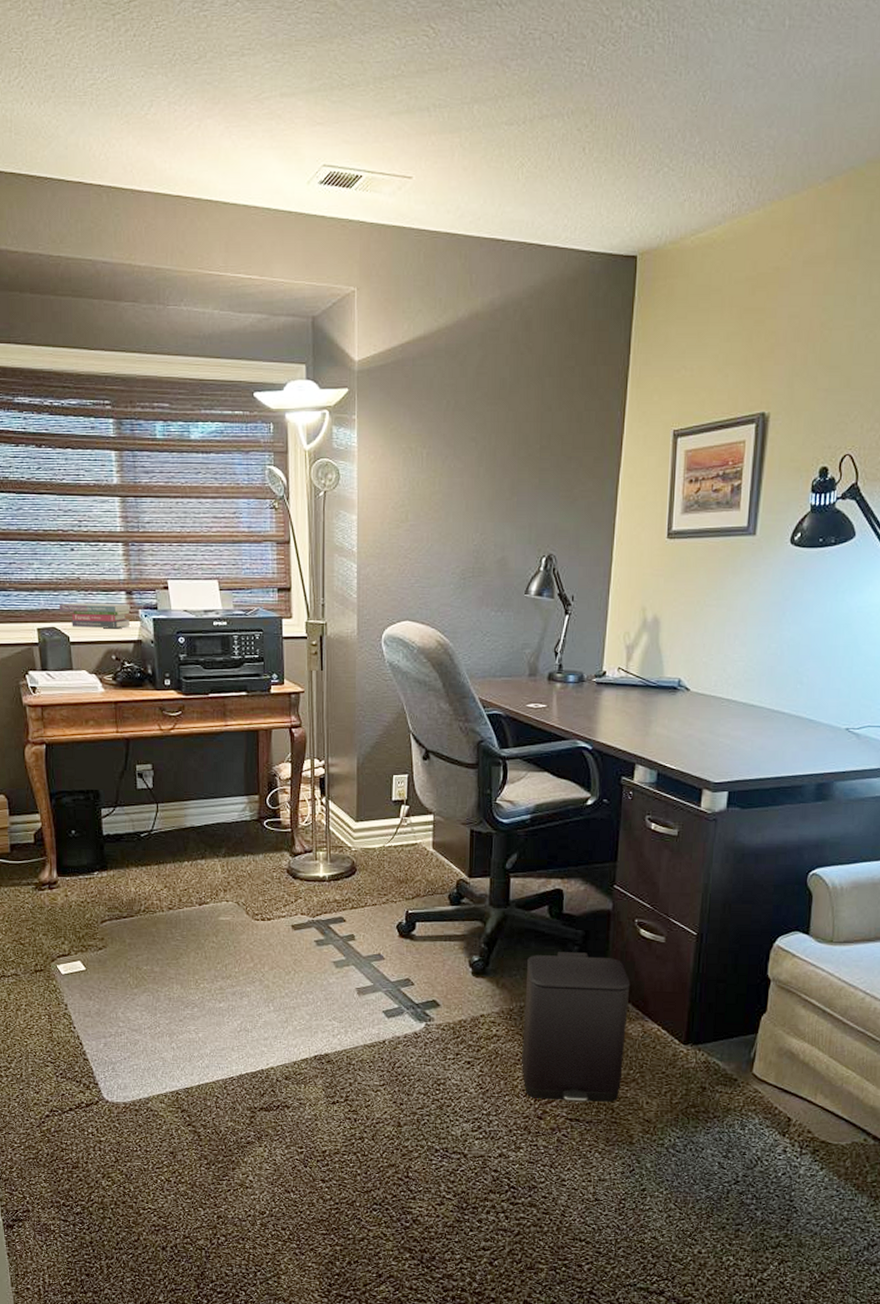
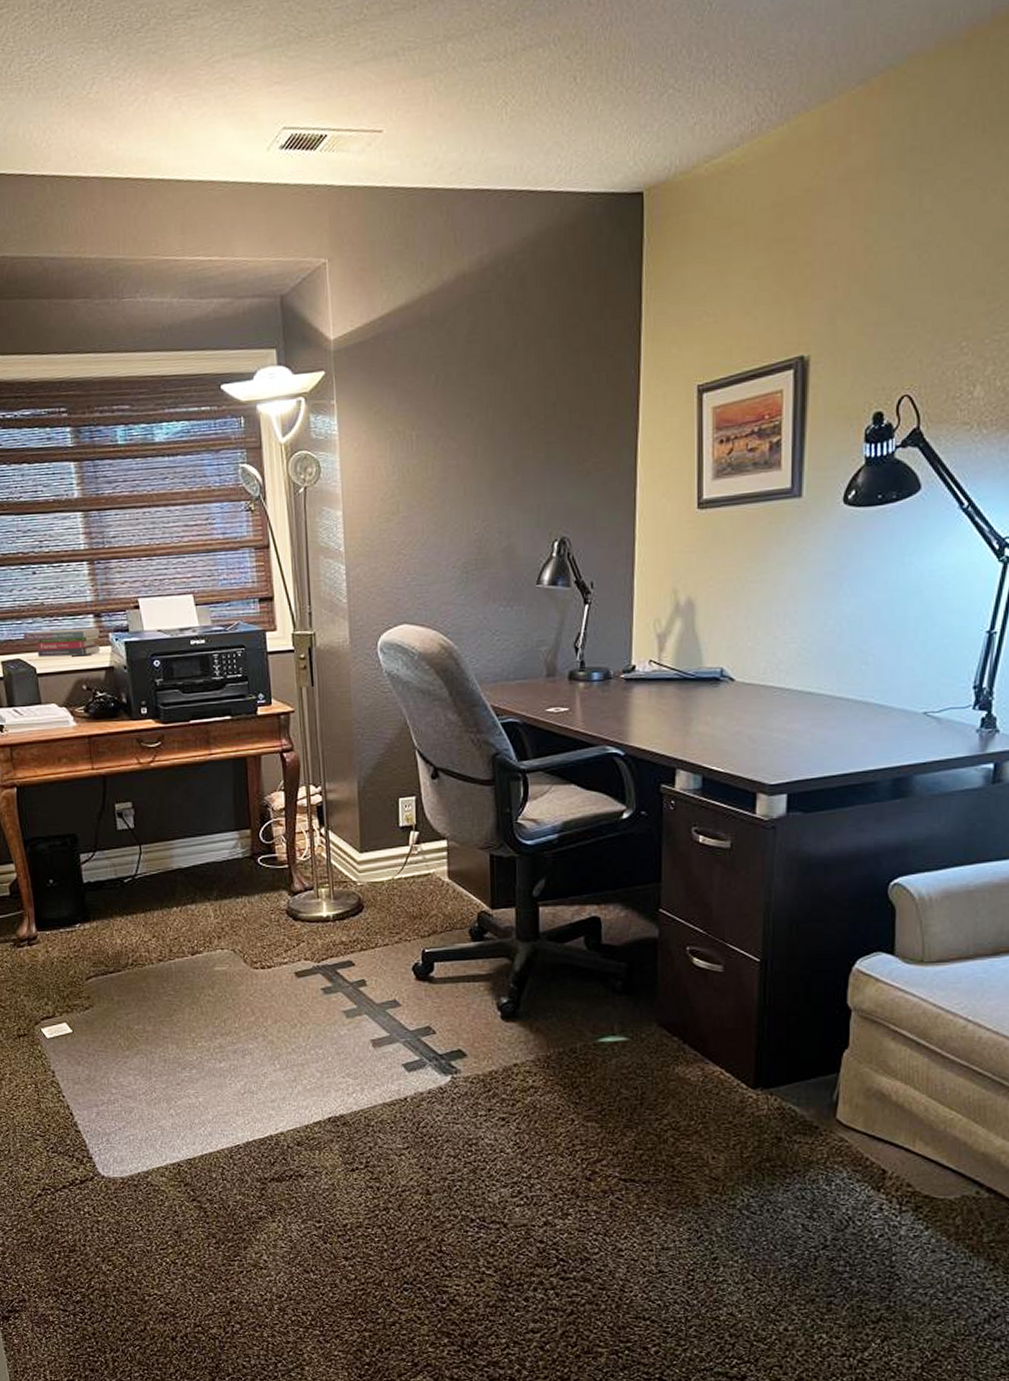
pedal bin: present [522,952,631,1102] -> none [563,988,685,1160]

